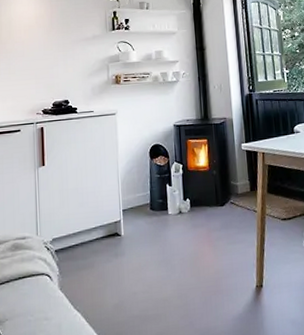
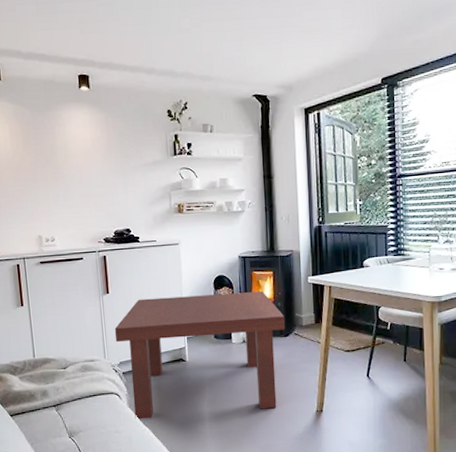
coffee table: none [48,160,222,304] -> present [114,291,286,420]

